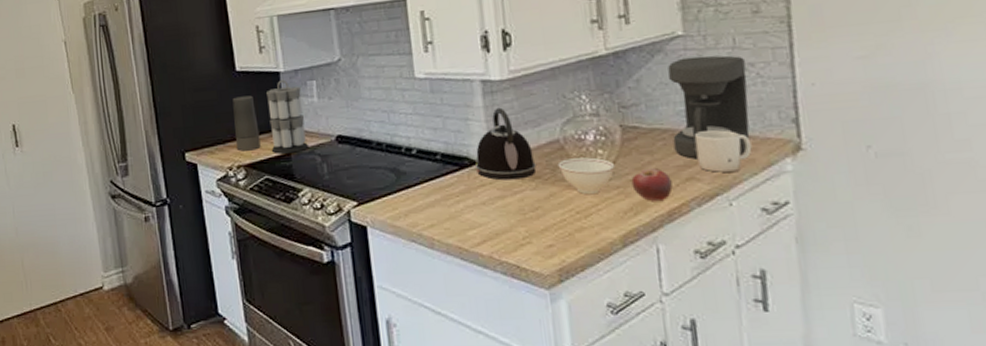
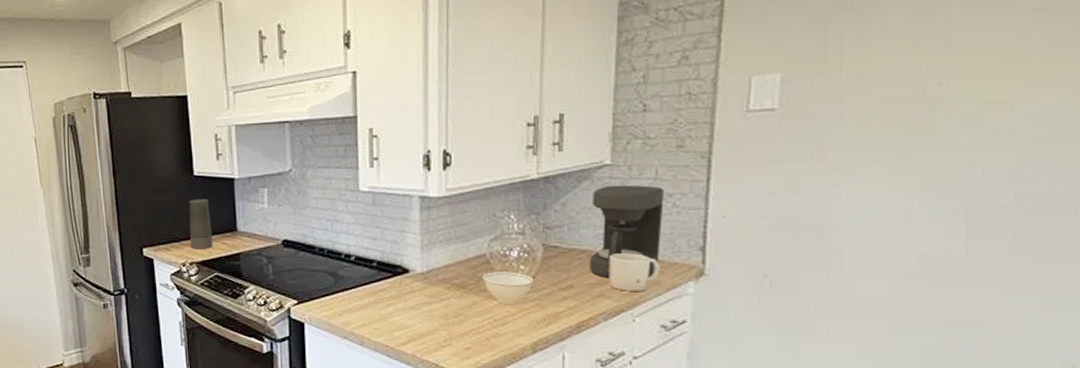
spice rack: present [266,79,308,154] -> none [221,185,256,254]
kettle: present [476,107,536,180] -> none [408,222,462,288]
fruit: present [631,168,673,201] -> none [547,285,583,313]

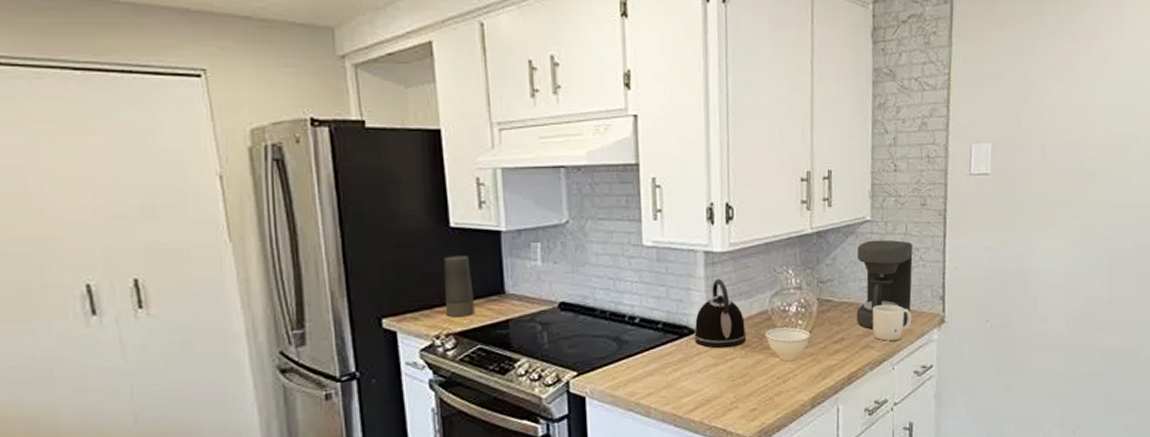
kettle: none [408,222,462,288] -> present [694,278,747,349]

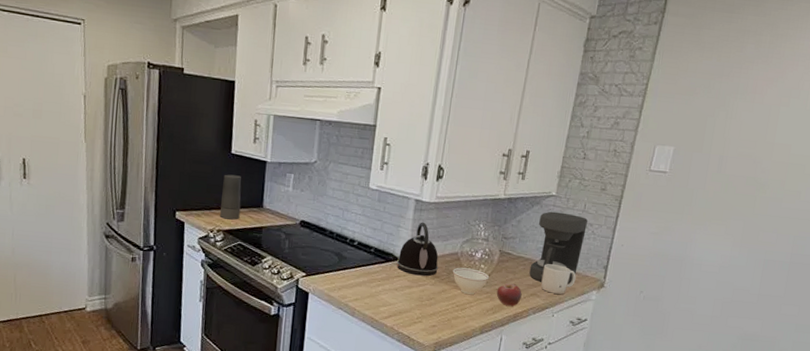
fruit: none [822,337,853,366] -> present [496,283,522,306]

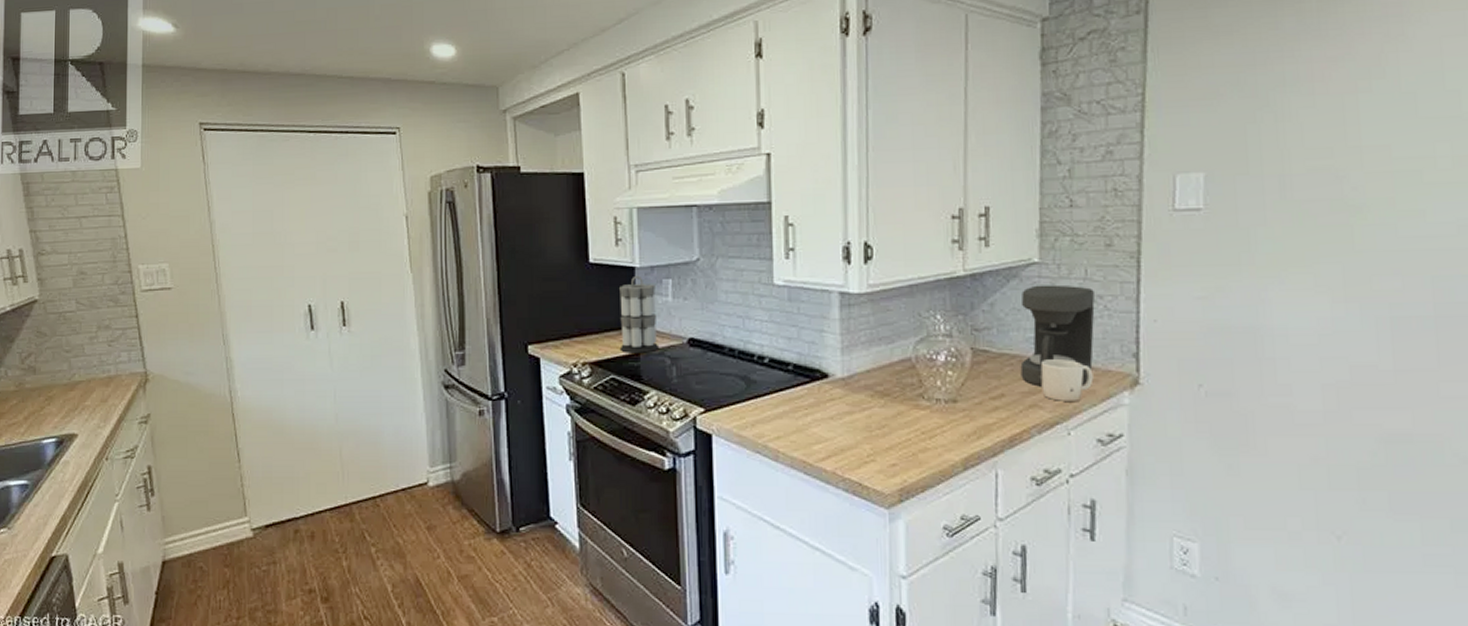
canister: present [220,174,242,220] -> none [583,289,609,348]
spice rack: none [248,168,281,228] -> present [620,275,658,353]
kettle: present [397,222,439,276] -> none [827,321,886,396]
bowl: present [452,267,490,295] -> none [907,378,963,416]
fruit: present [496,283,522,306] -> none [977,393,1016,425]

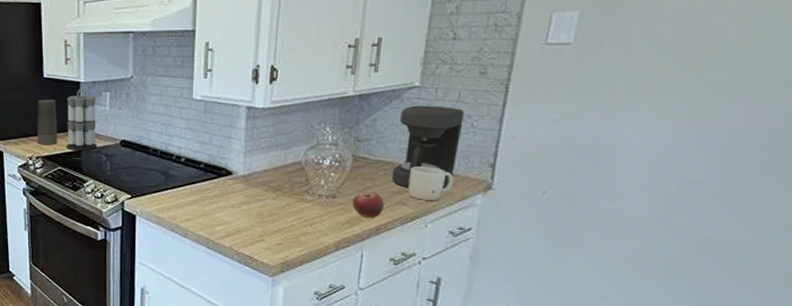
canister: none [583,289,609,348] -> present [38,99,58,145]
fruit: none [977,393,1016,425] -> present [352,192,384,218]

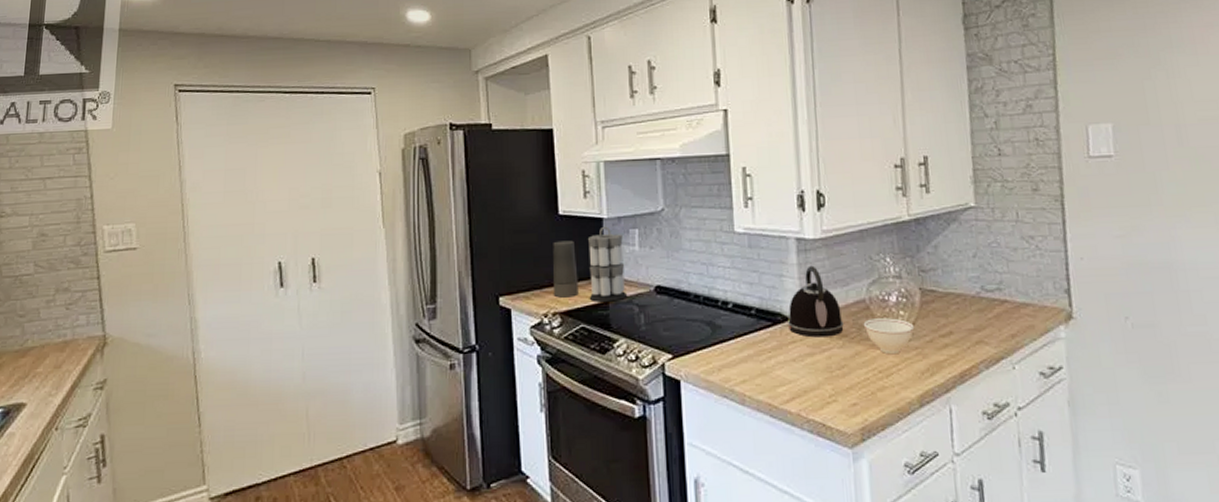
kettle: none [231,130,279,190] -> present [788,265,844,338]
bowl: none [296,178,342,208] -> present [863,318,915,355]
fruit: present [352,192,384,218] -> none [928,331,964,362]
coffee maker: present [392,105,464,189] -> none [961,227,1030,324]
mug: present [408,166,454,201] -> none [983,297,1032,337]

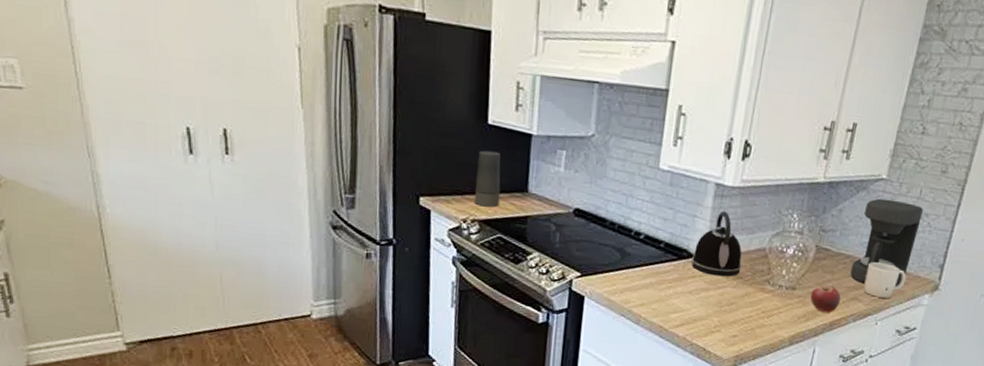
spice rack: present [588,226,627,302] -> none [510,142,550,218]
bowl: present [863,318,915,355] -> none [758,266,803,300]
fruit: none [928,331,964,362] -> present [810,285,841,313]
coffee maker: none [961,227,1030,324] -> present [850,198,923,287]
mug: none [983,297,1032,337] -> present [863,262,907,298]

